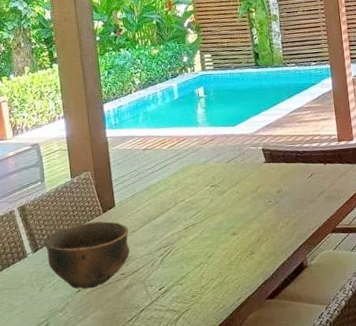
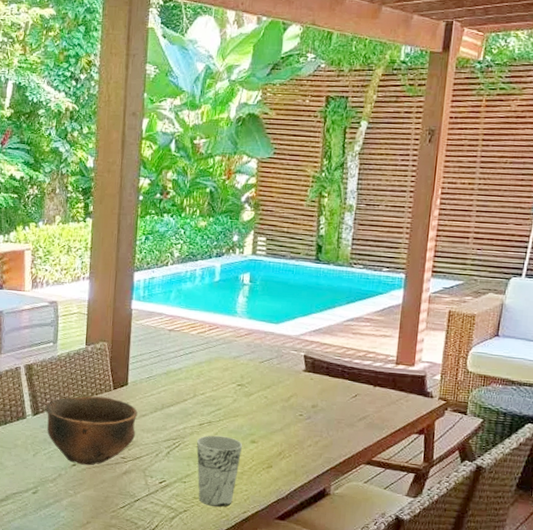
cup: none [185,234,227,301] -> present [196,435,243,507]

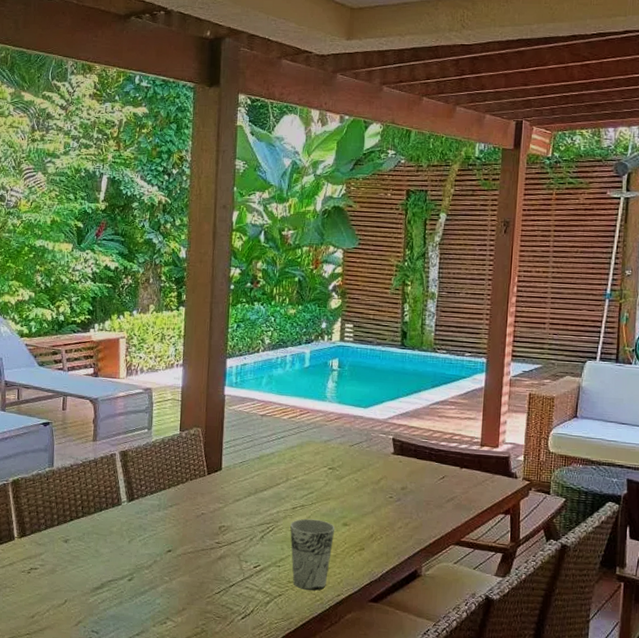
bowl: present [45,396,138,466] -> none [140,481,232,552]

